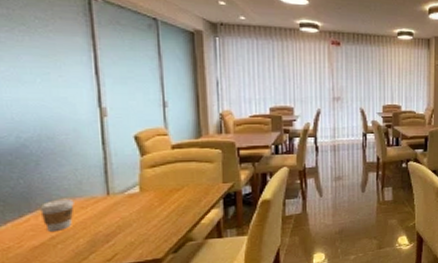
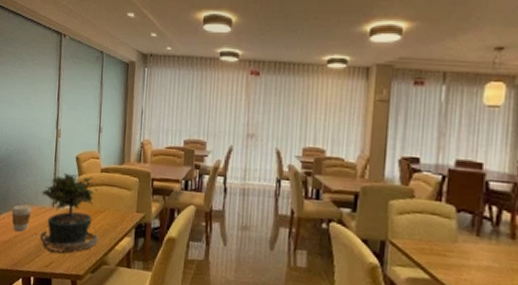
potted plant: none [78,155,179,244] -> present [31,172,100,254]

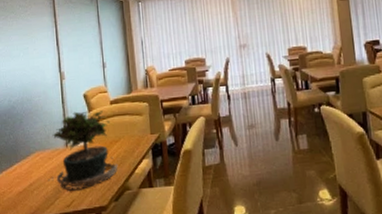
coffee cup: present [11,204,32,232] -> none [23,150,45,179]

